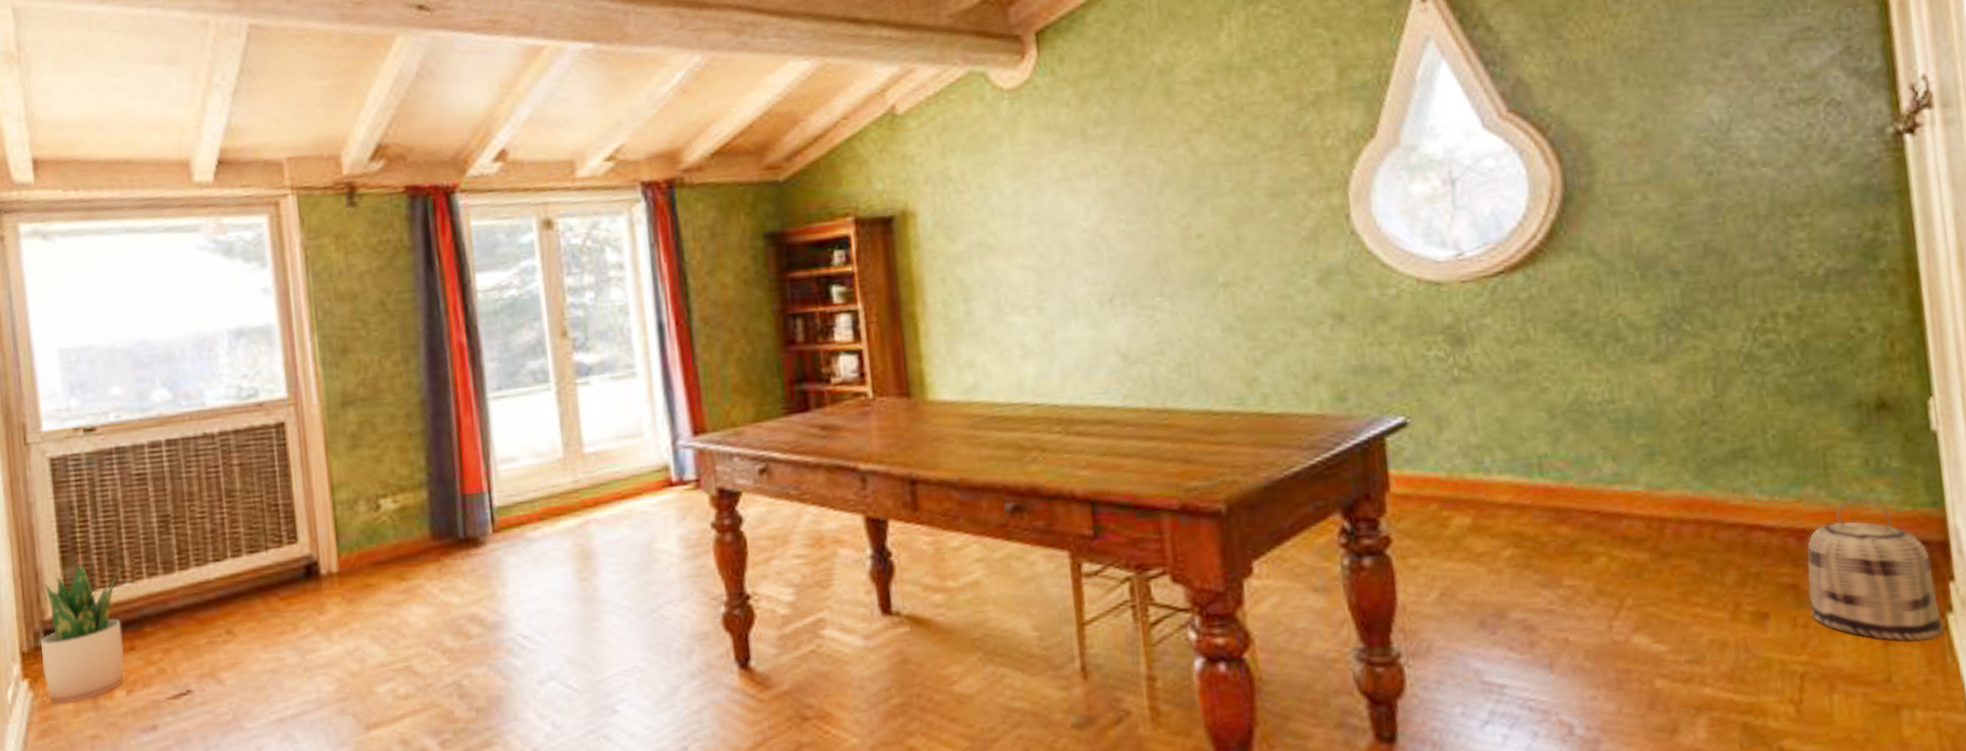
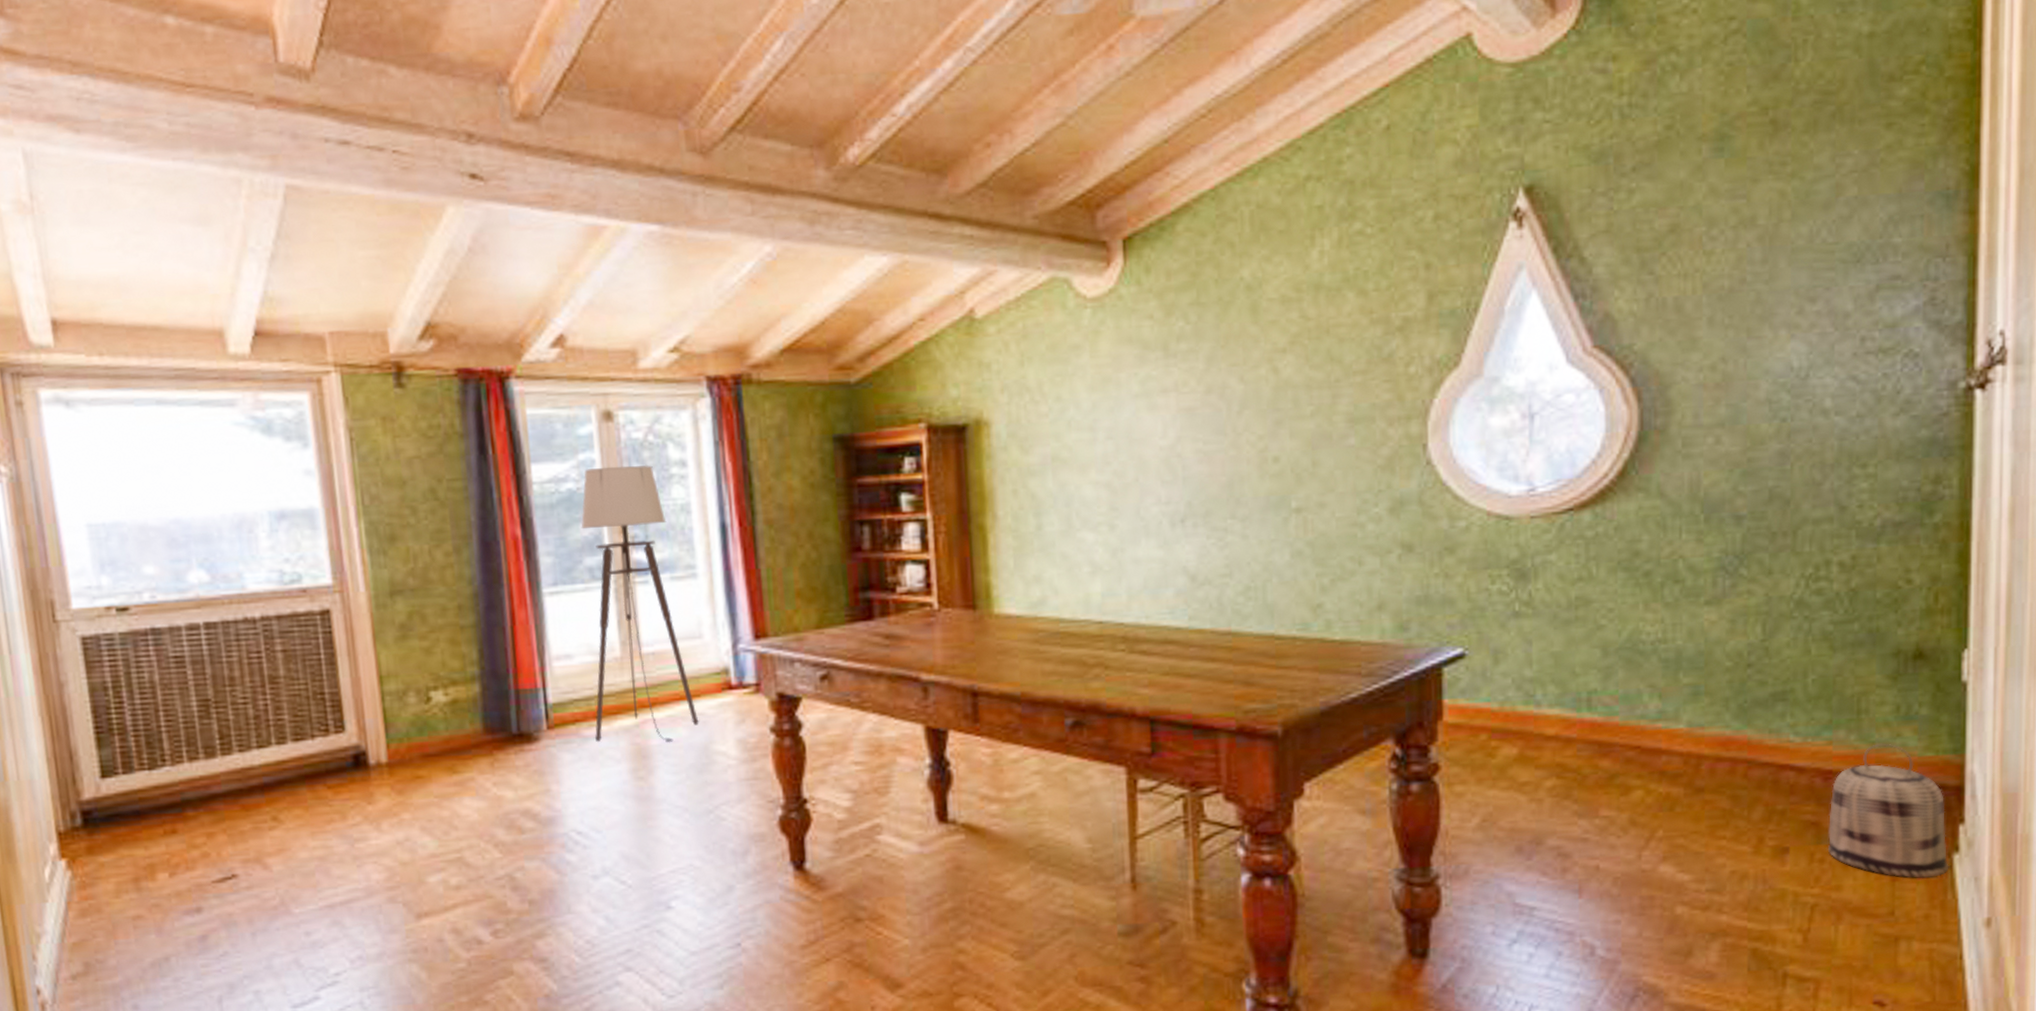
planter: present [41,563,124,704] -> none [78,744,166,884]
floor lamp: none [523,269,641,545] -> present [581,464,699,743]

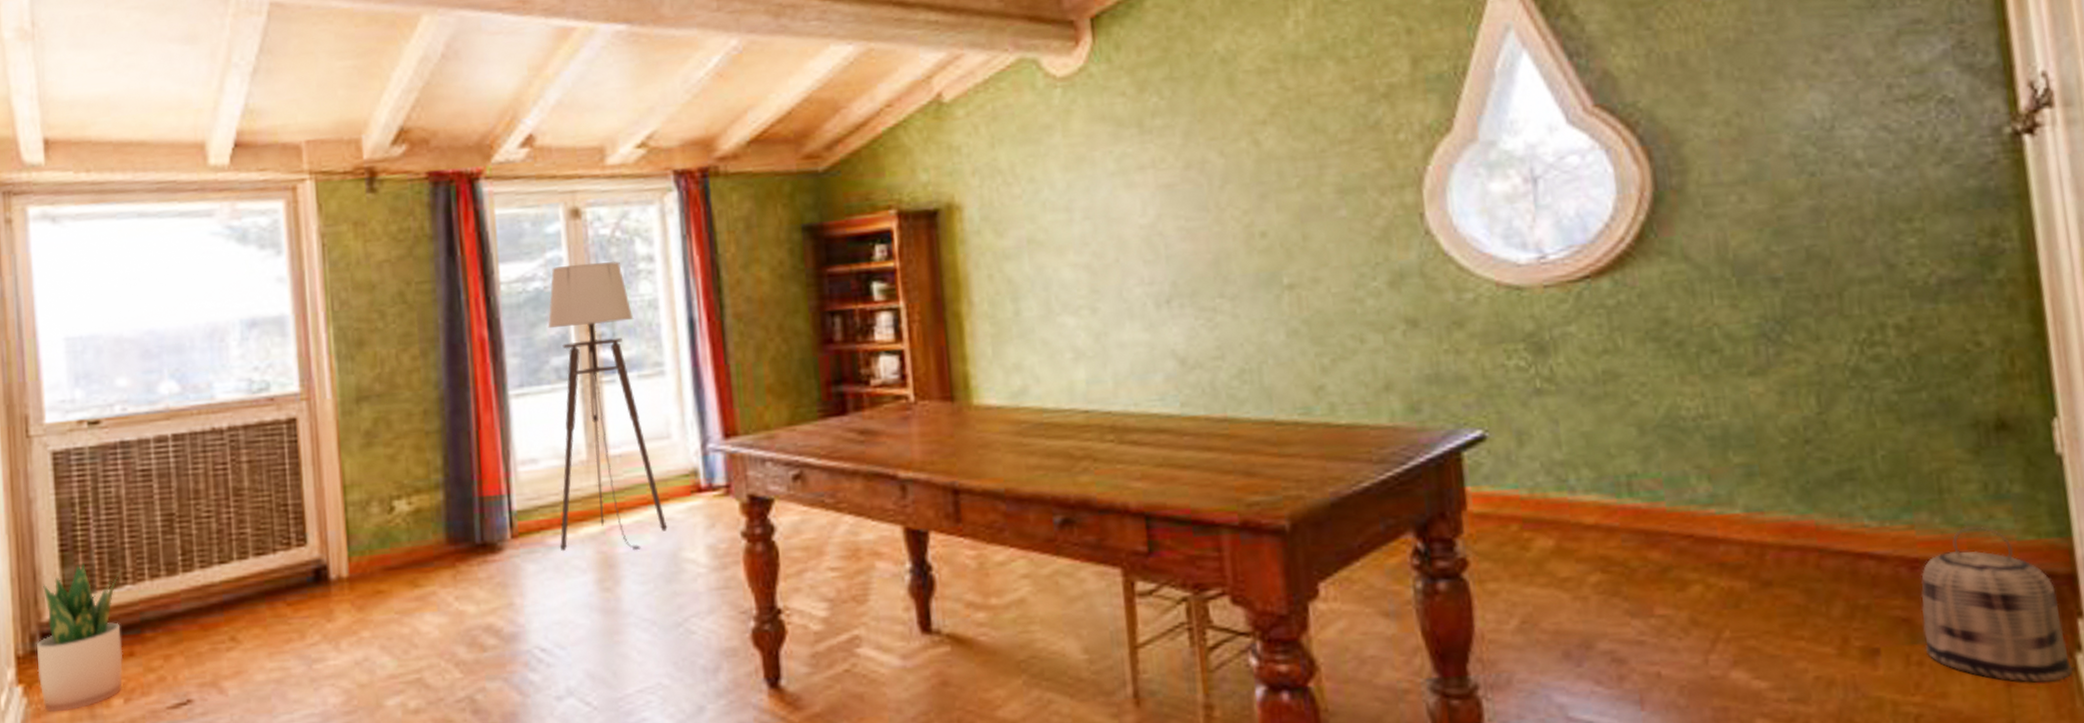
planter: none [78,744,166,884] -> present [37,562,123,712]

